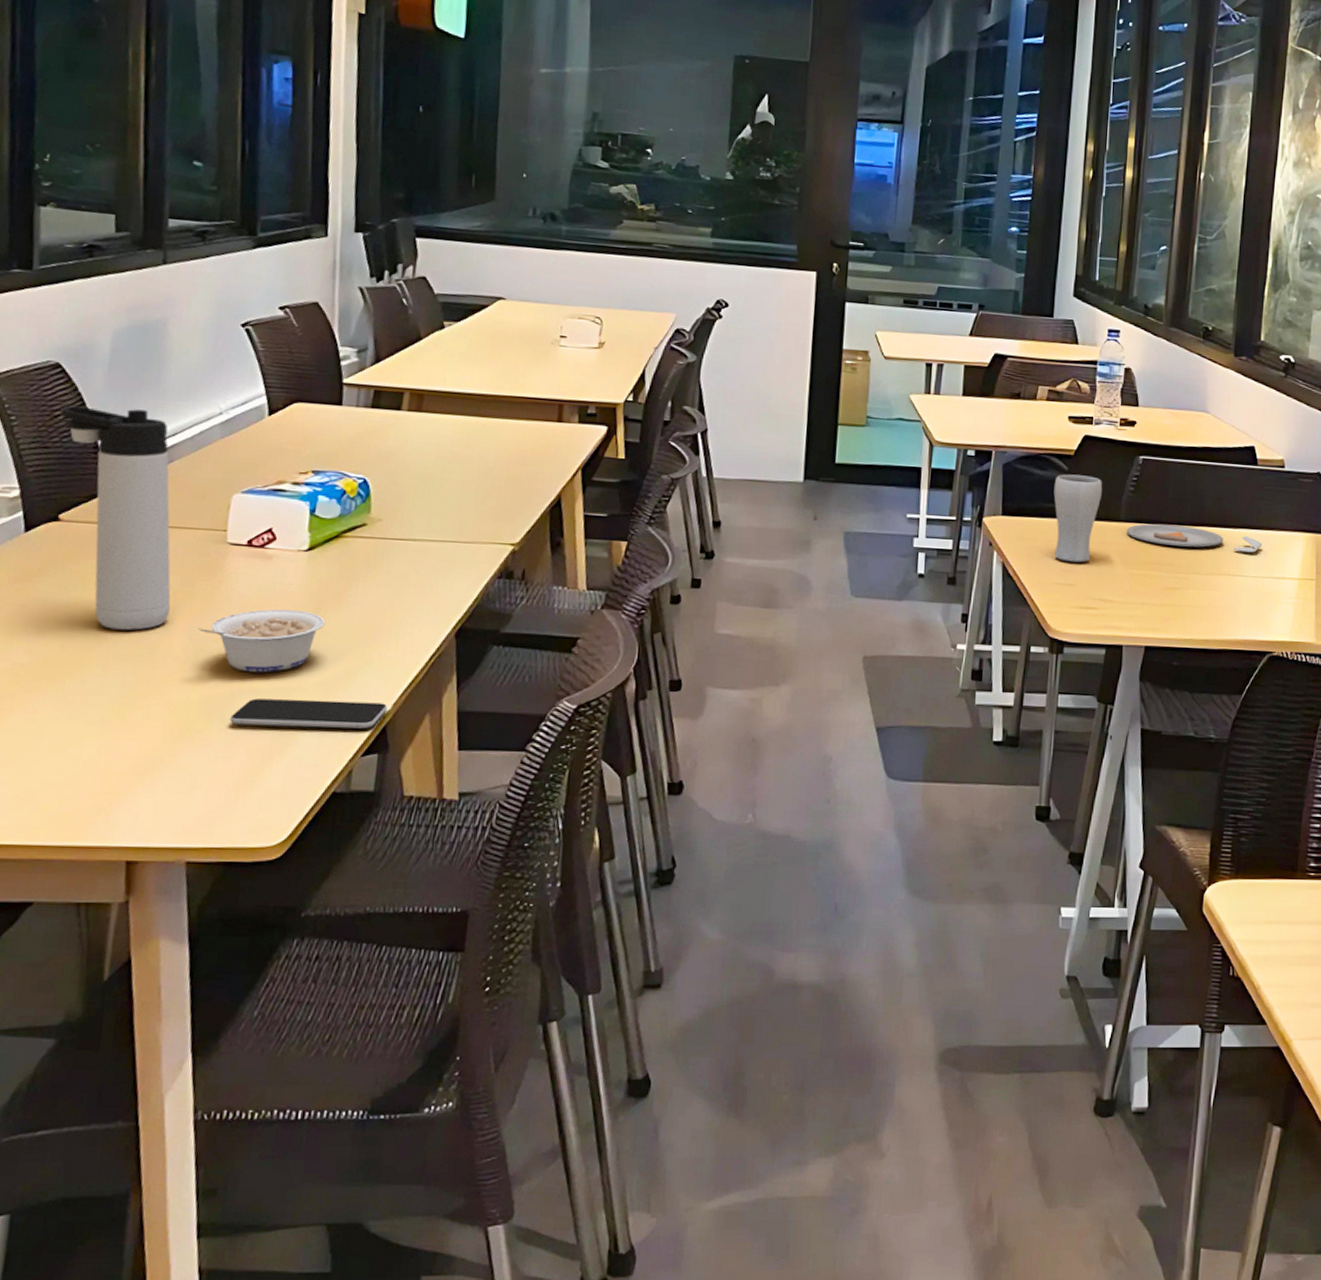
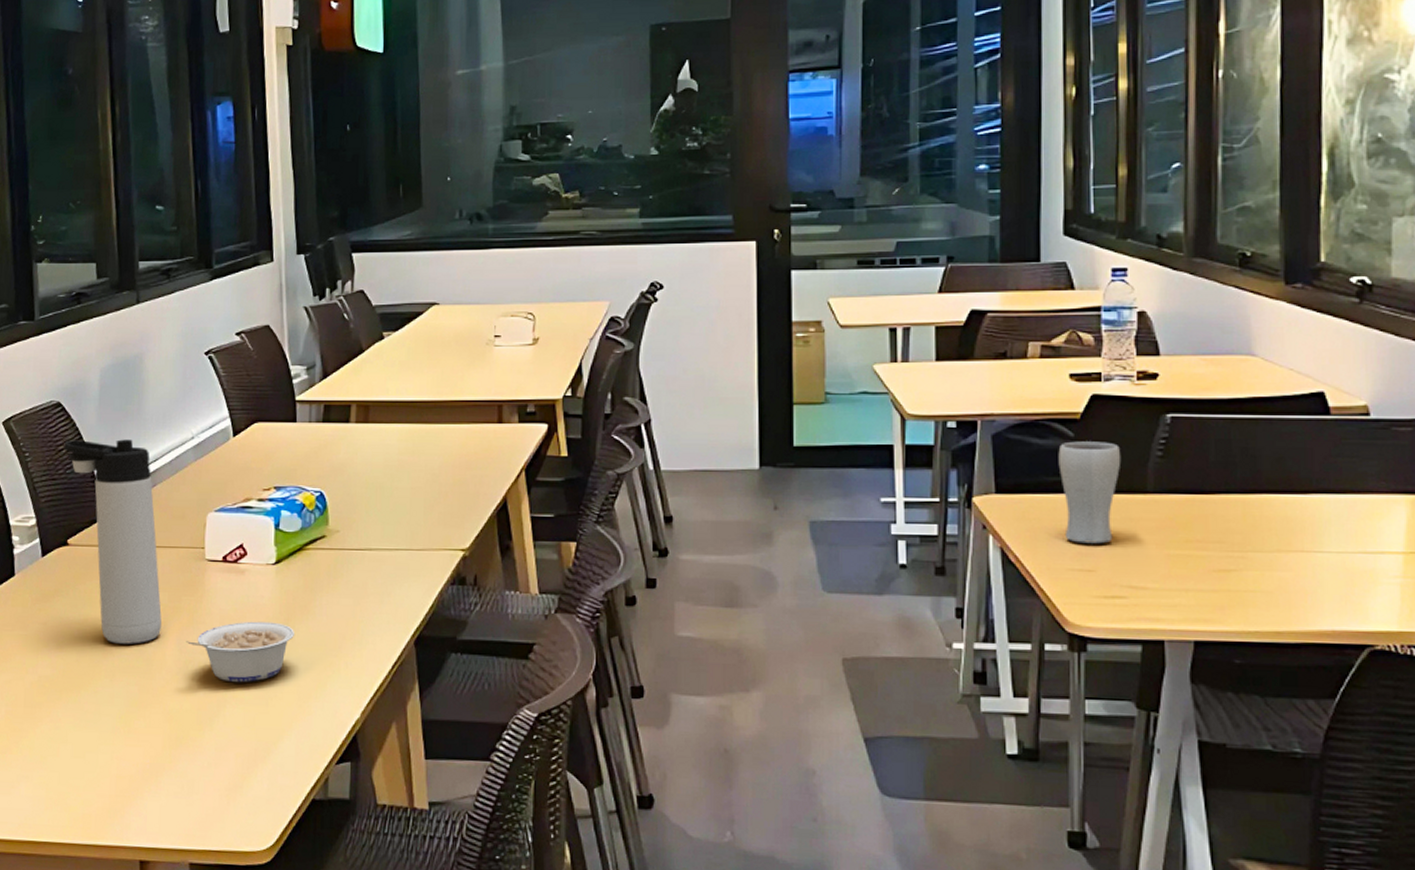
smartphone: present [230,698,387,729] -> none [218,707,356,737]
dinner plate: present [1127,523,1263,553] -> none [1158,493,1347,523]

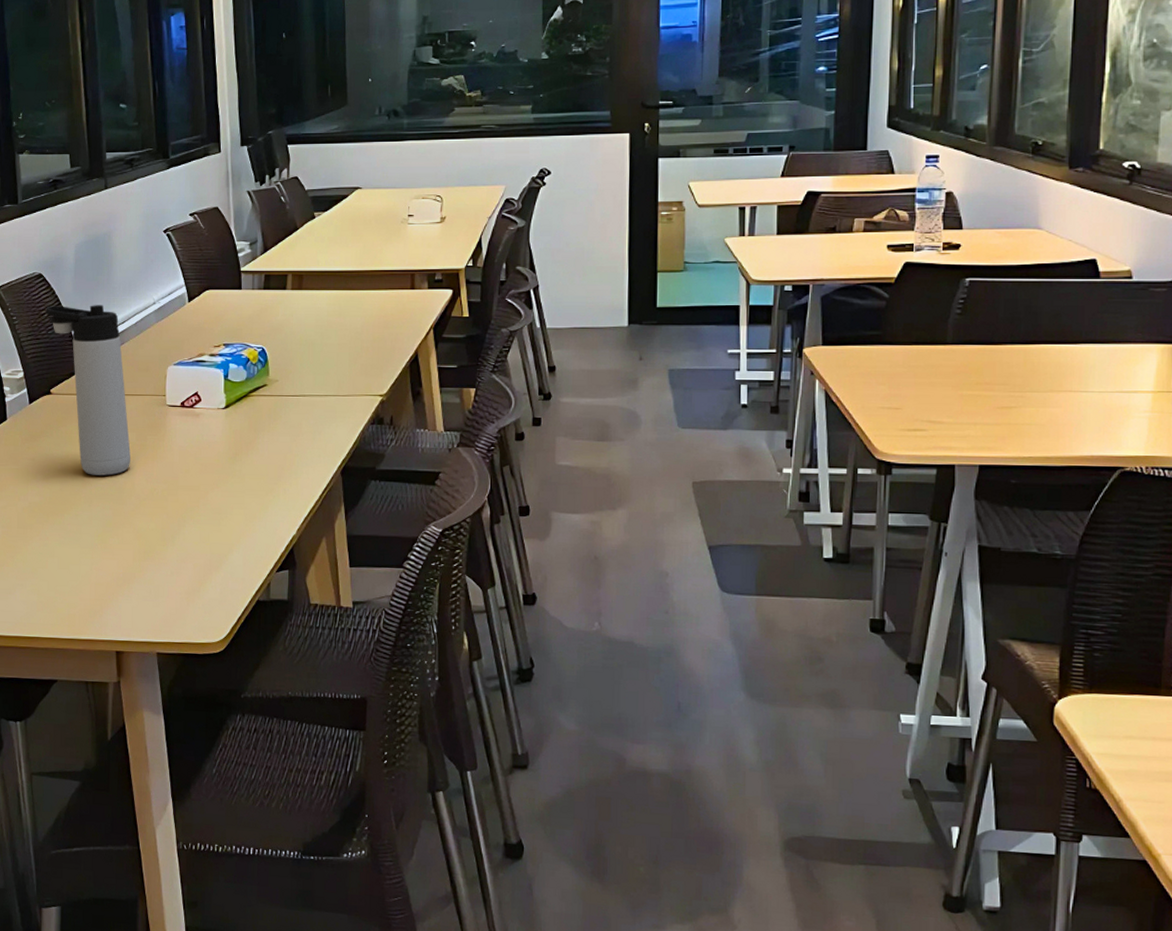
legume: present [186,621,294,683] -> none [151,456,241,507]
drinking glass: present [1058,441,1122,544] -> none [875,301,927,386]

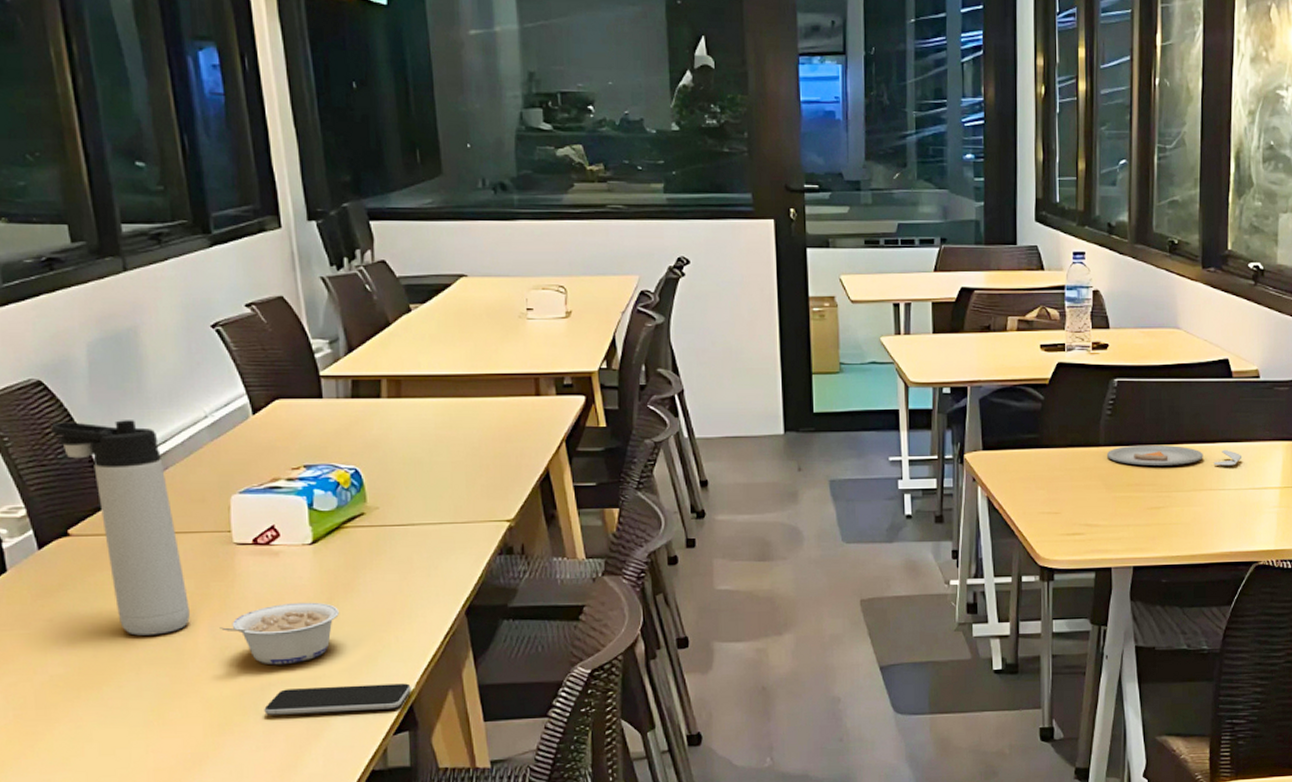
legume: none [151,456,241,507] -> present [220,602,339,665]
smartphone: none [179,527,293,550] -> present [264,683,411,715]
dinner plate: none [955,344,1109,368] -> present [1107,444,1243,466]

